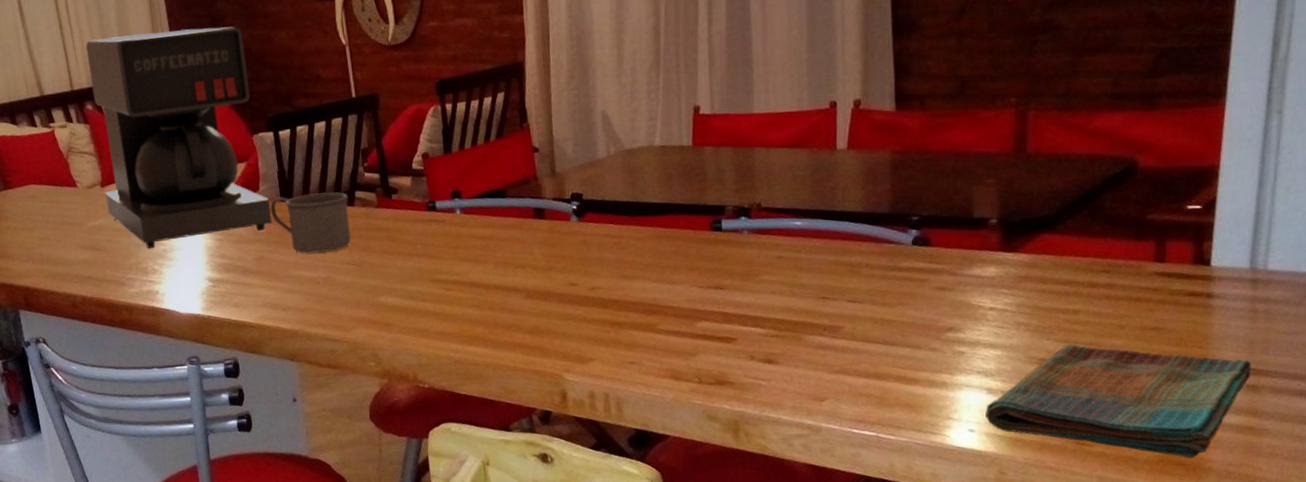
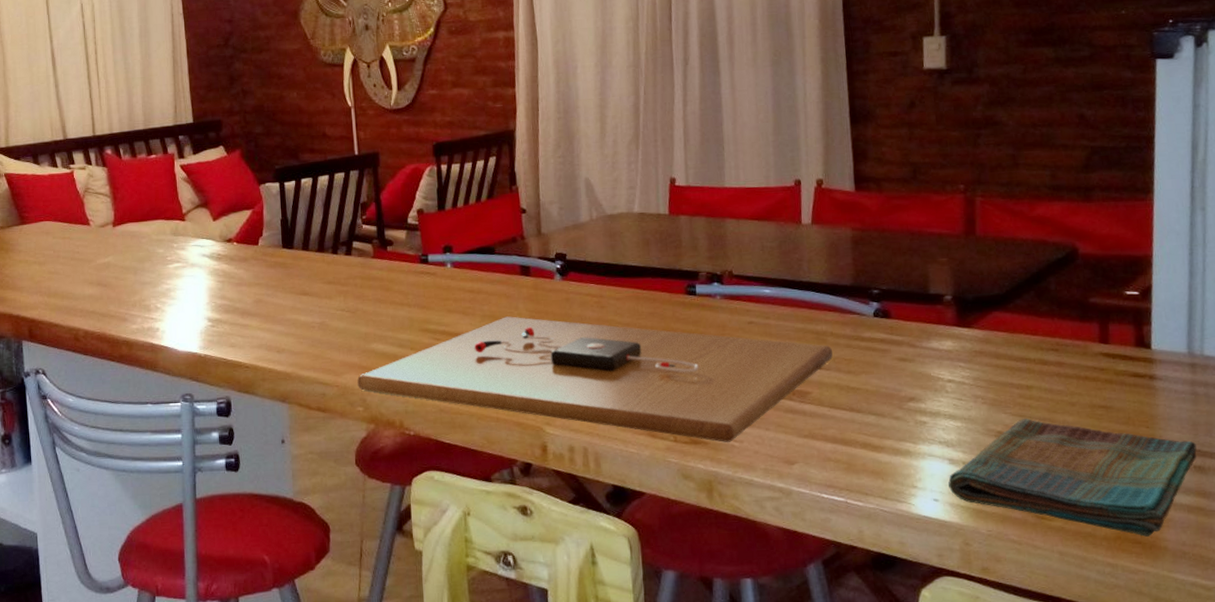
coffee maker: present [85,26,273,249] -> none [110,85,273,288]
mug: present [270,192,351,254] -> none [271,241,347,299]
cutting board: none [367,262,868,382] -> present [357,316,833,442]

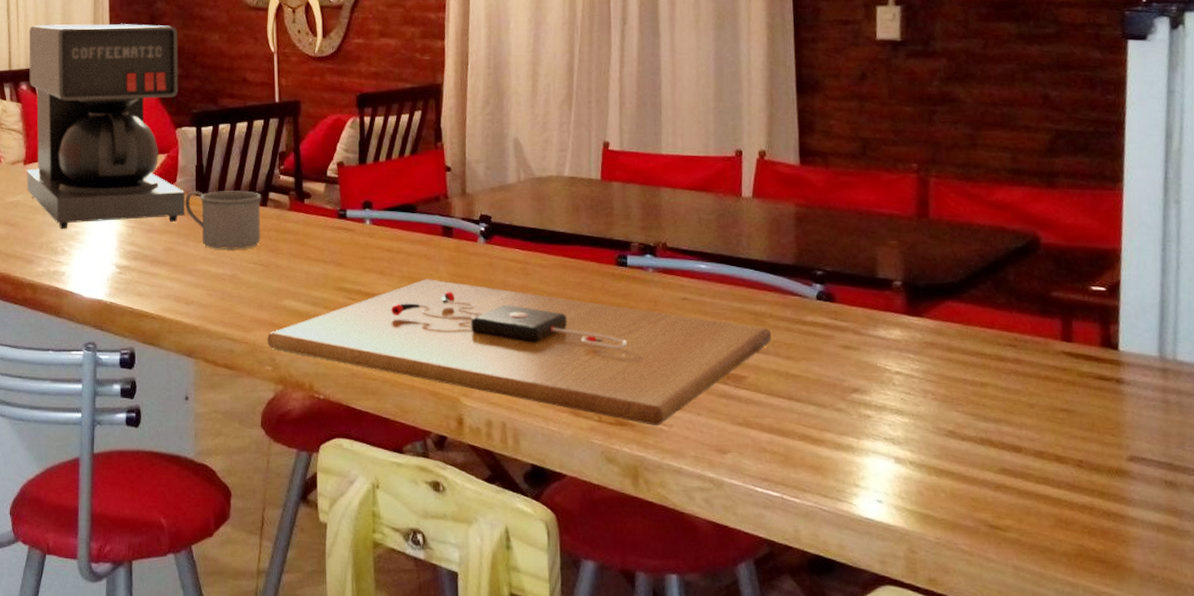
coffee maker: none [110,85,273,288] -> present [27,24,186,230]
mug: none [271,241,347,299] -> present [184,190,262,249]
dish towel: present [948,419,1197,537] -> none [894,418,1168,555]

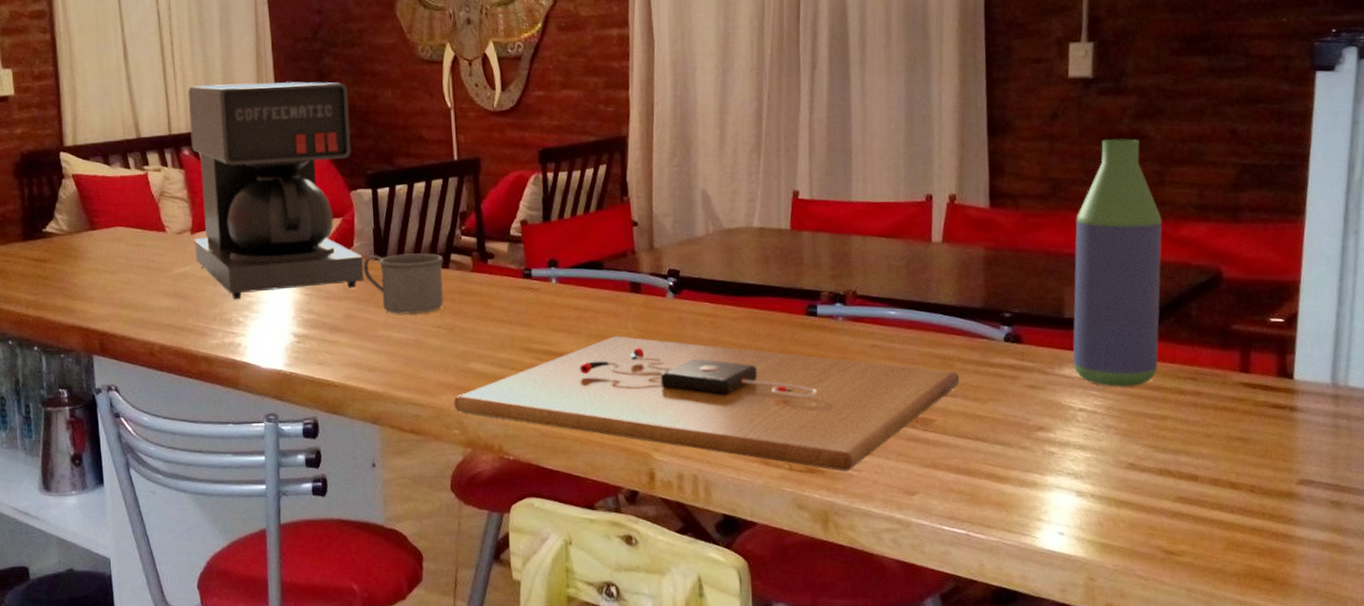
bottle: none [887,101,977,350] -> present [1072,138,1162,387]

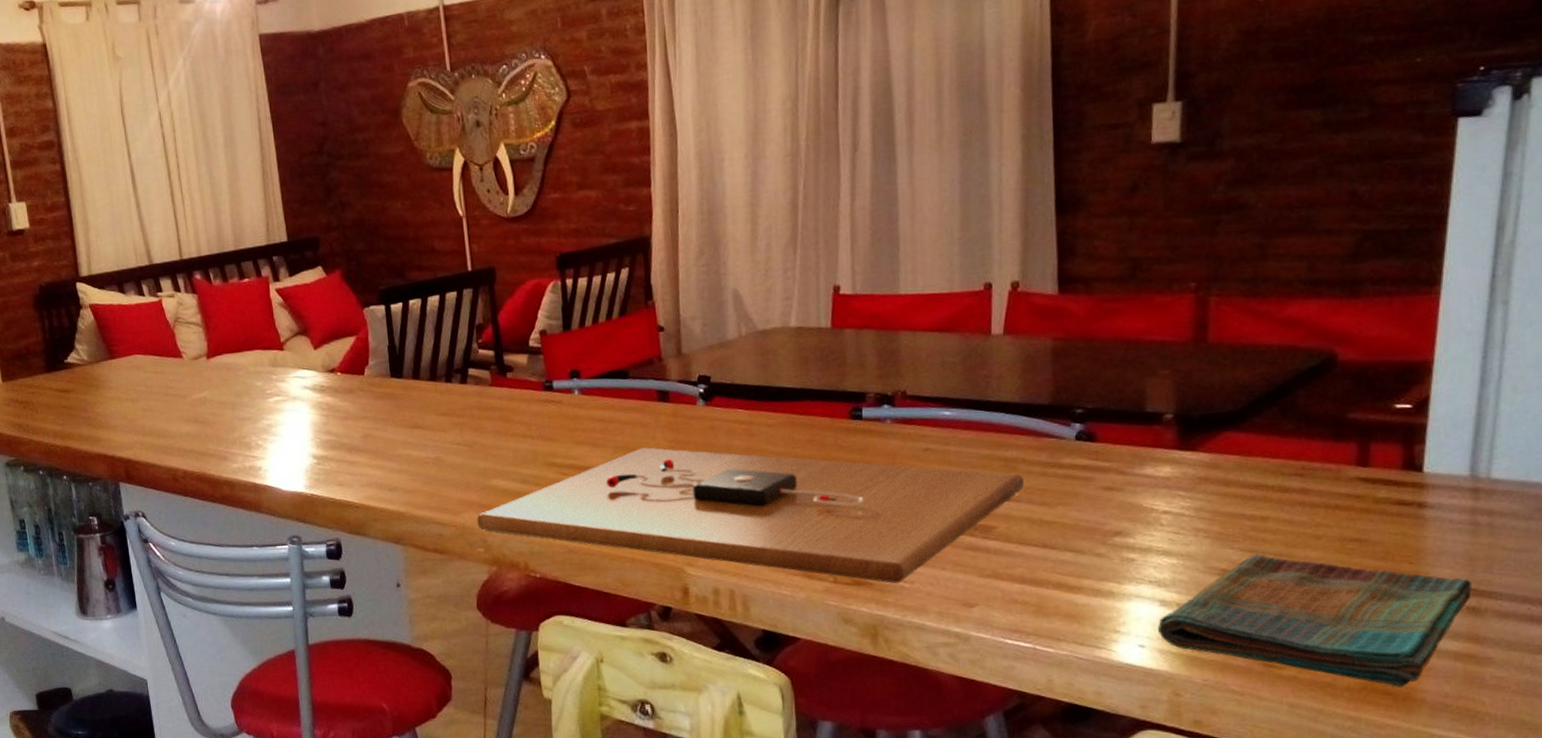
coffee maker: present [188,82,364,300] -> none [196,196,381,424]
mug: present [363,253,444,314] -> none [379,369,463,432]
bottle: present [1072,138,1162,387] -> none [1155,208,1264,486]
dish towel: none [1075,450,1335,573] -> present [1158,554,1472,687]

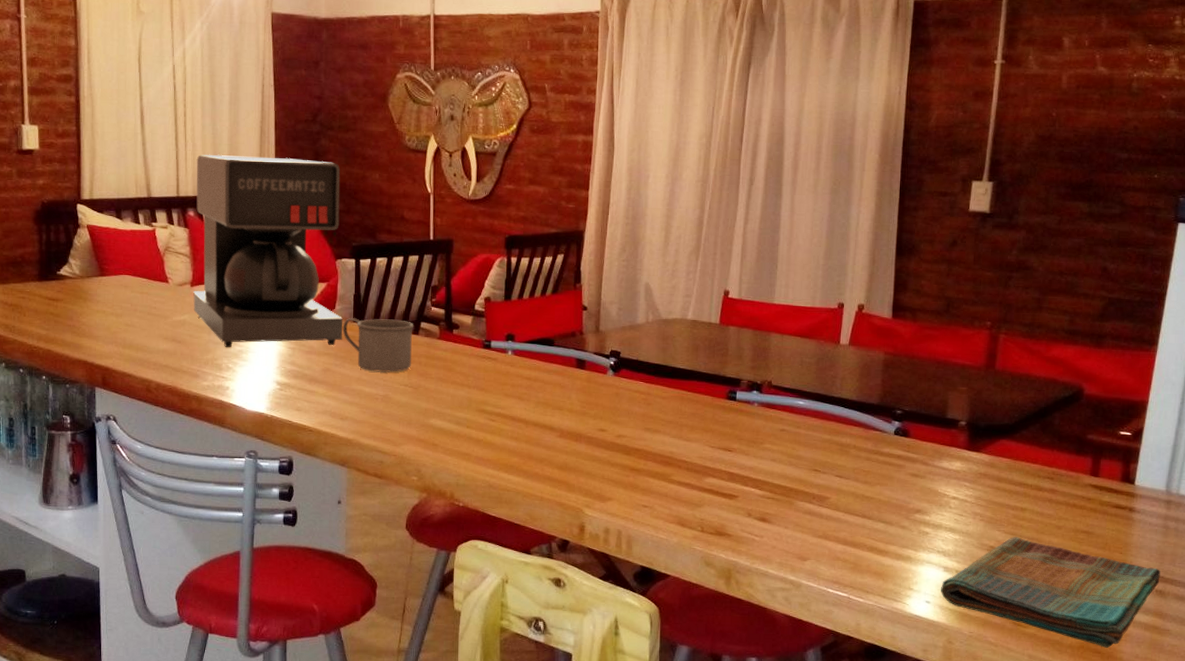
coffee maker: none [196,196,381,424] -> present [193,155,343,348]
mug: none [379,369,463,432] -> present [342,318,414,372]
cutting board: present [477,447,1025,583] -> none [414,405,854,536]

